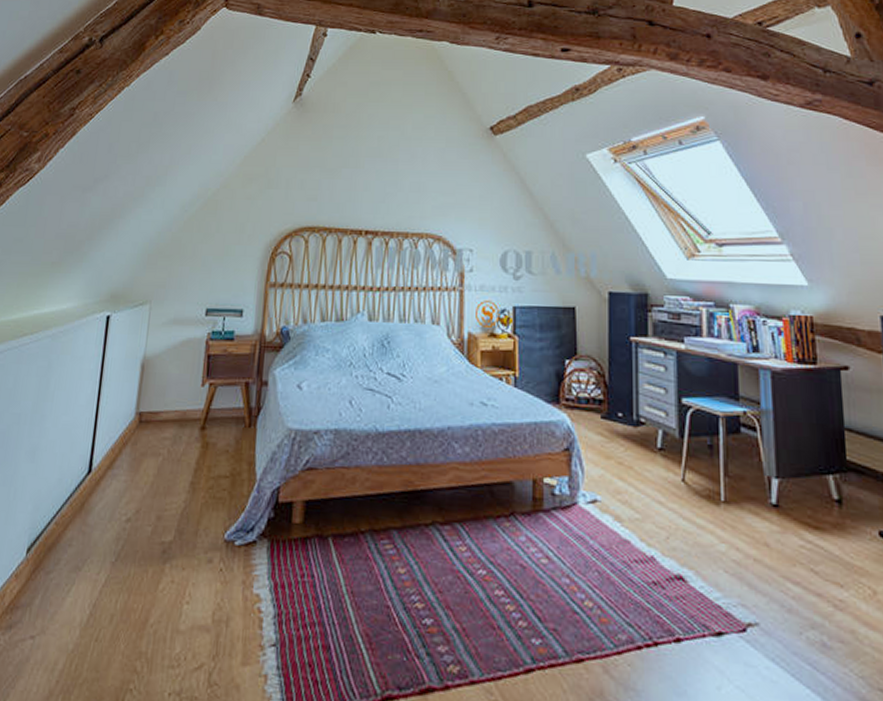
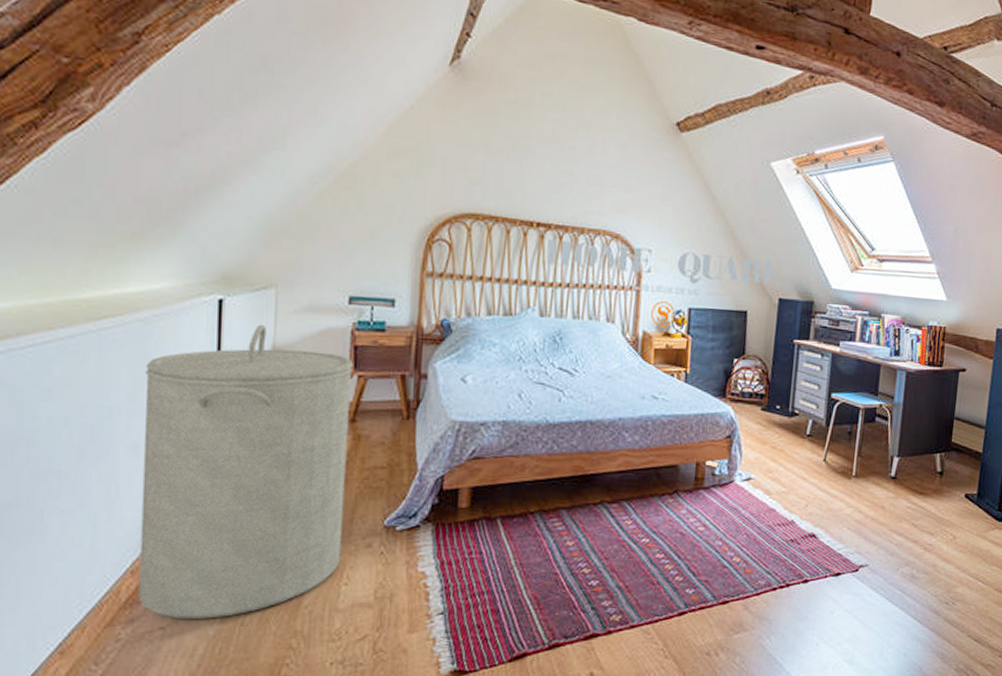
laundry hamper: none [18,336,206,631] -> present [138,324,353,619]

